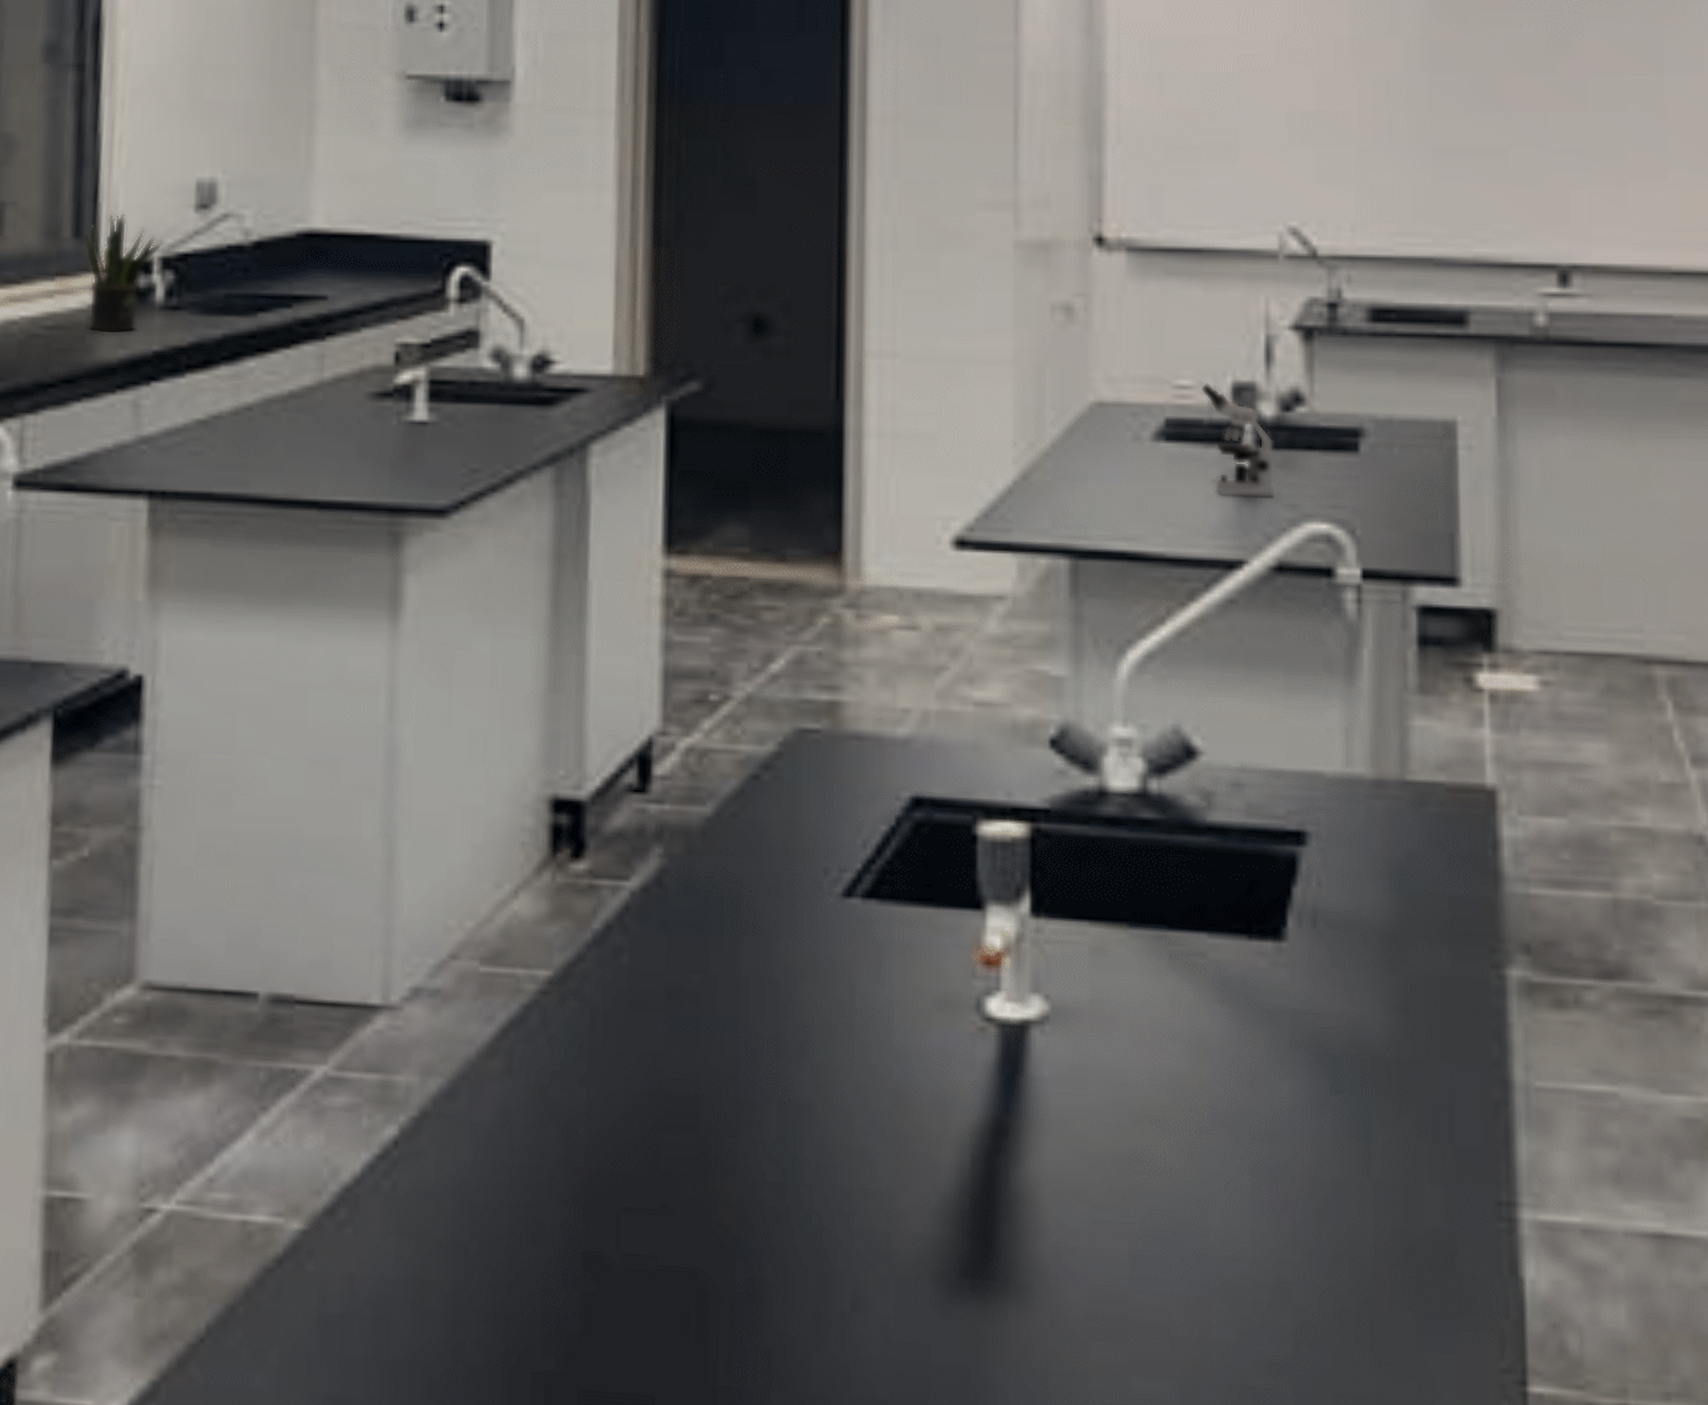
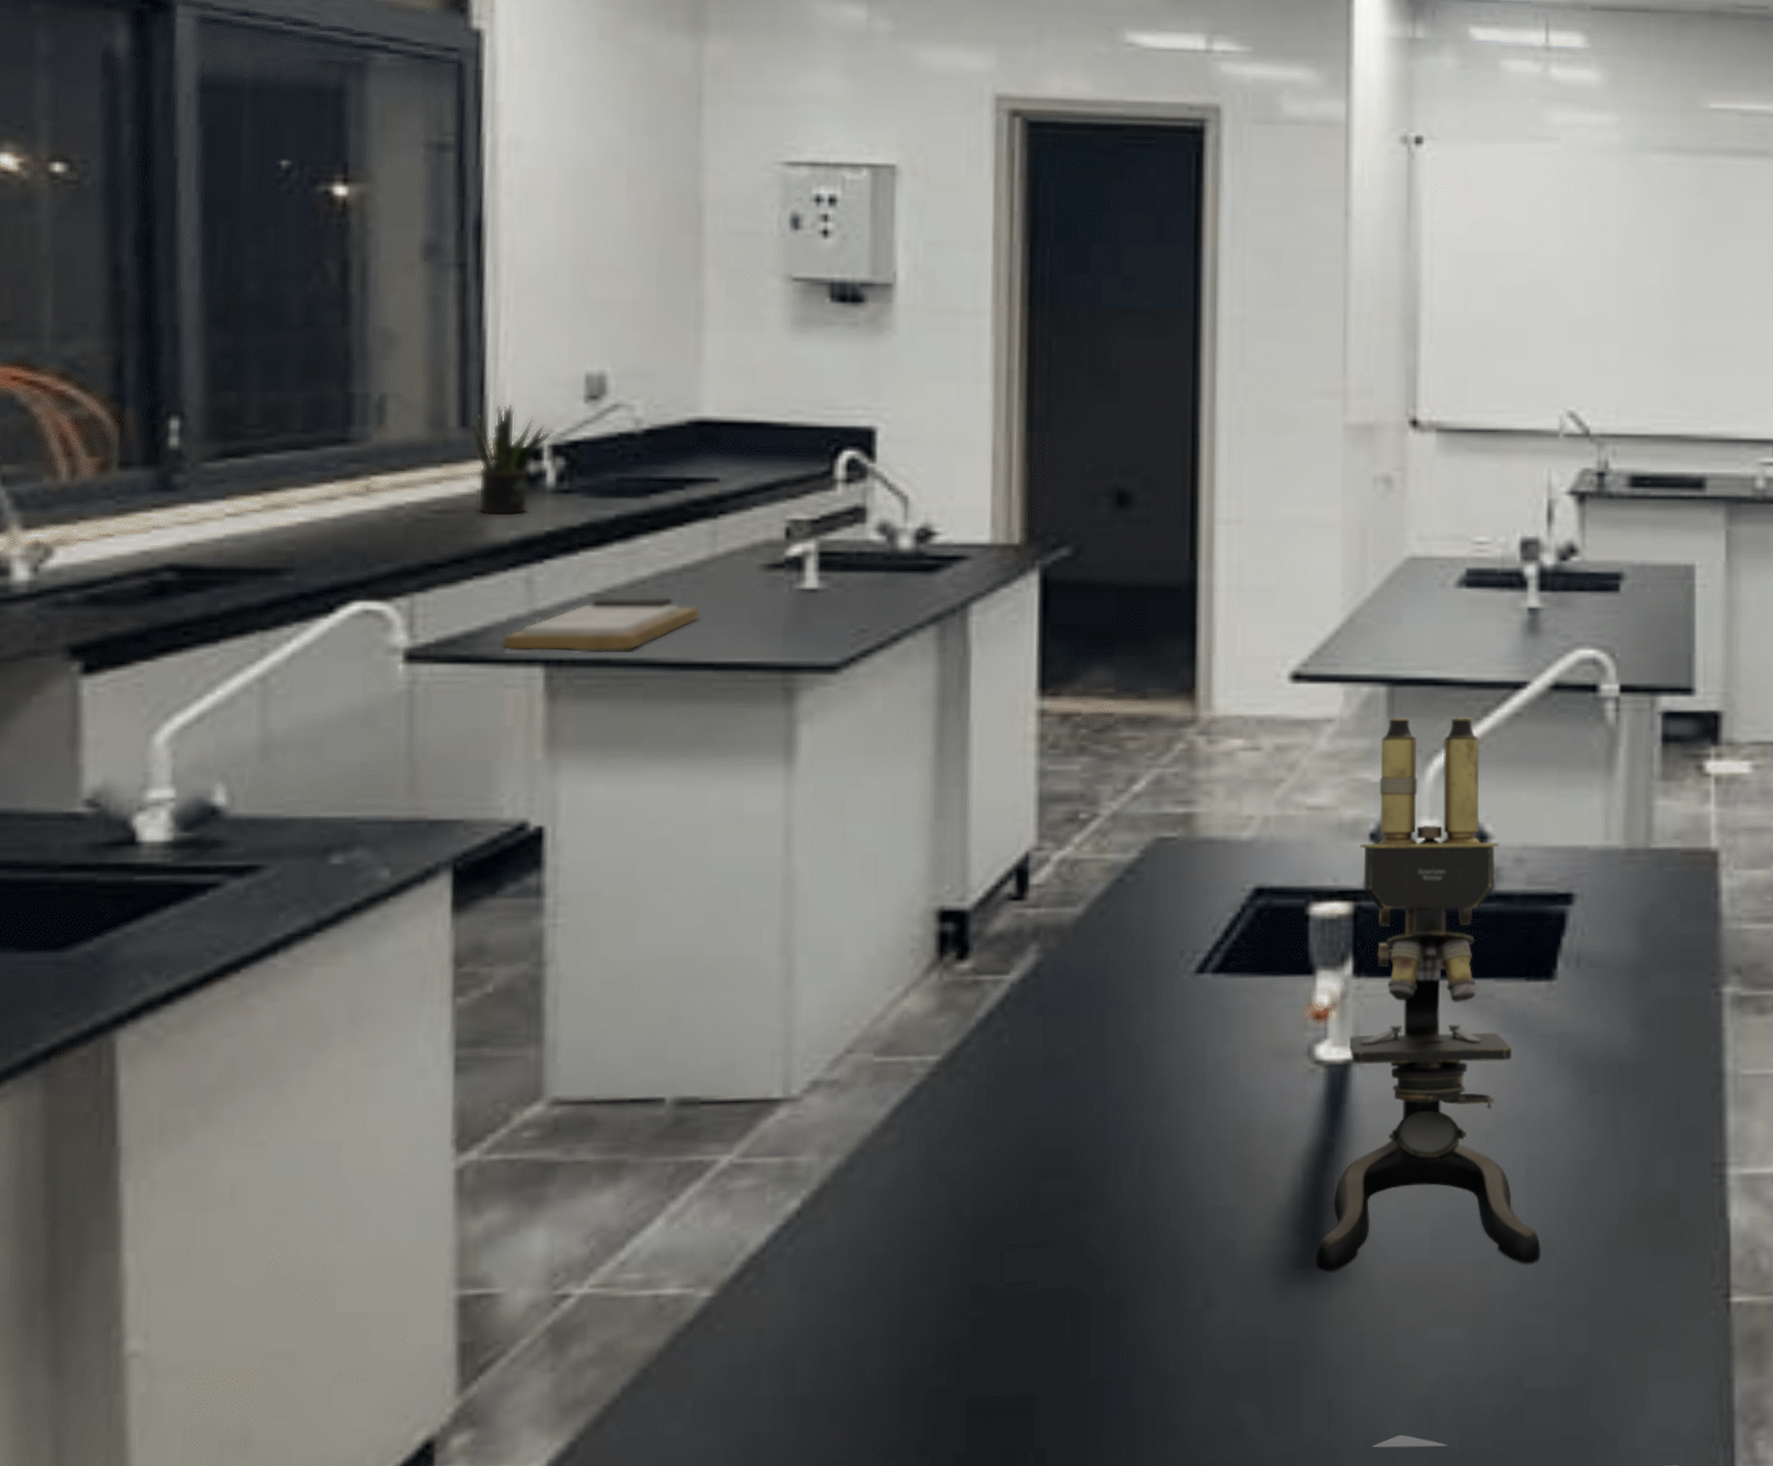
clipboard: none [107,423,307,484] -> present [502,596,701,651]
microscope: none [987,598,1273,1307] -> present [1316,716,1542,1271]
microscope: present [1200,383,1275,500] -> none [1495,539,1553,633]

